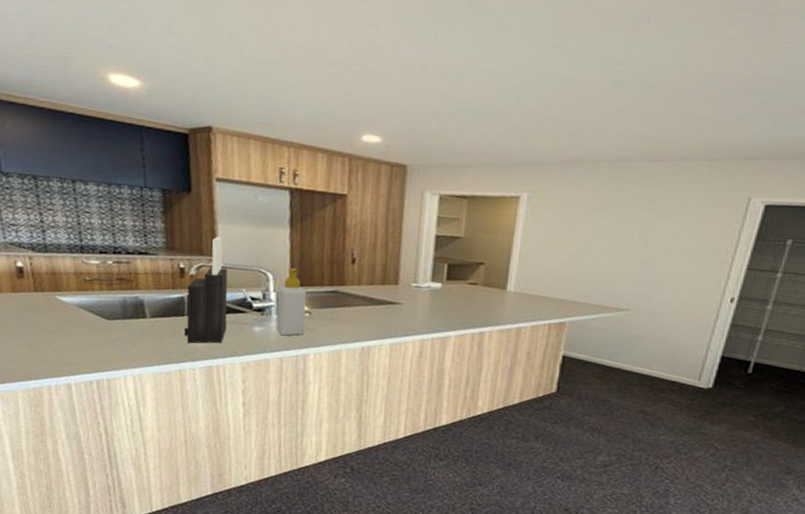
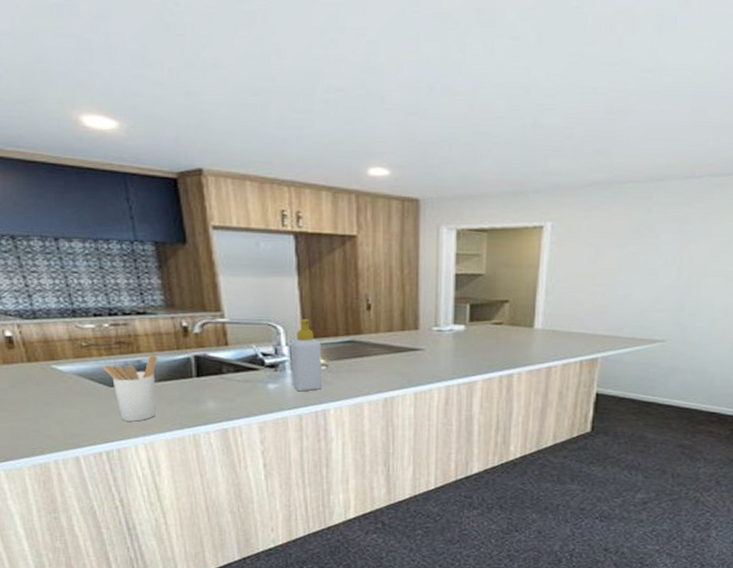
utensil holder: none [102,292,154,354] -> present [103,355,157,422]
knife block: present [184,237,228,344] -> none [193,290,239,406]

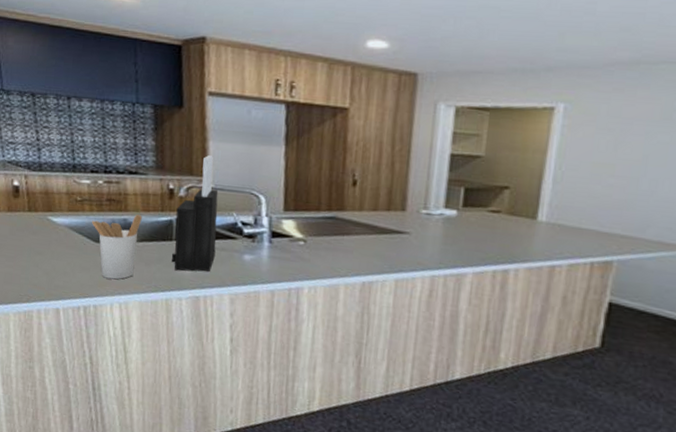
knife block: none [193,290,239,406] -> present [171,155,219,272]
soap bottle: present [290,319,323,392] -> none [268,190,302,266]

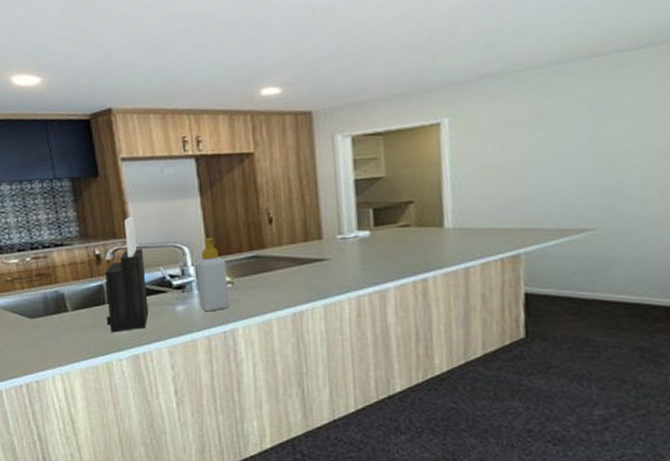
utensil holder: present [92,214,142,280] -> none [24,284,73,352]
soap bottle: none [268,190,302,266] -> present [196,238,230,312]

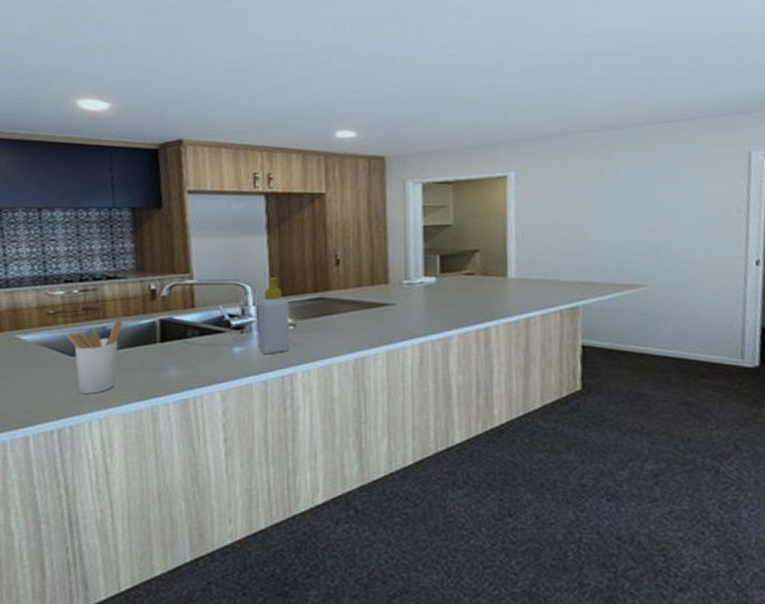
utensil holder: none [24,284,73,352] -> present [66,321,122,394]
knife block: present [105,217,149,333] -> none [156,252,204,375]

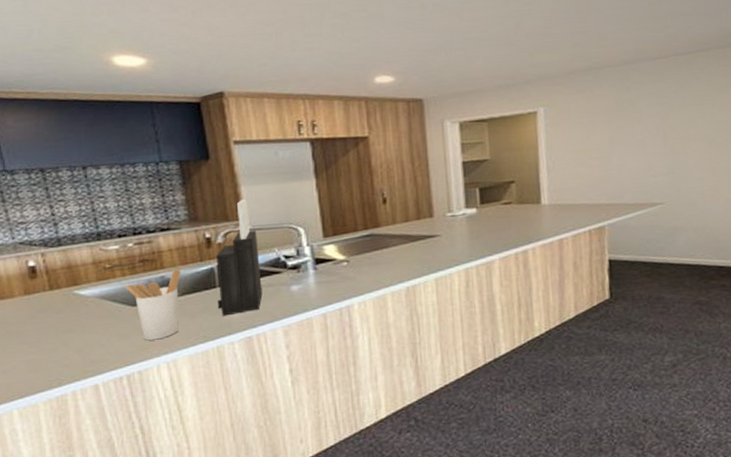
knife block: none [156,252,204,375] -> present [216,199,263,316]
soap bottle: present [257,277,290,355] -> none [311,218,345,290]

